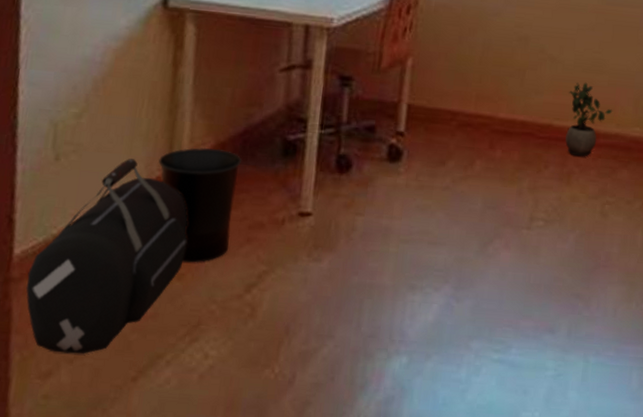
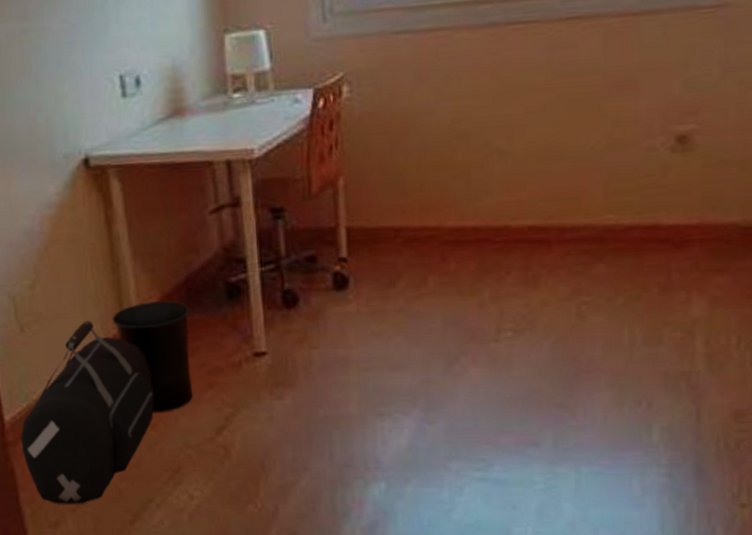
potted plant: present [565,82,613,157] -> none [524,172,579,257]

